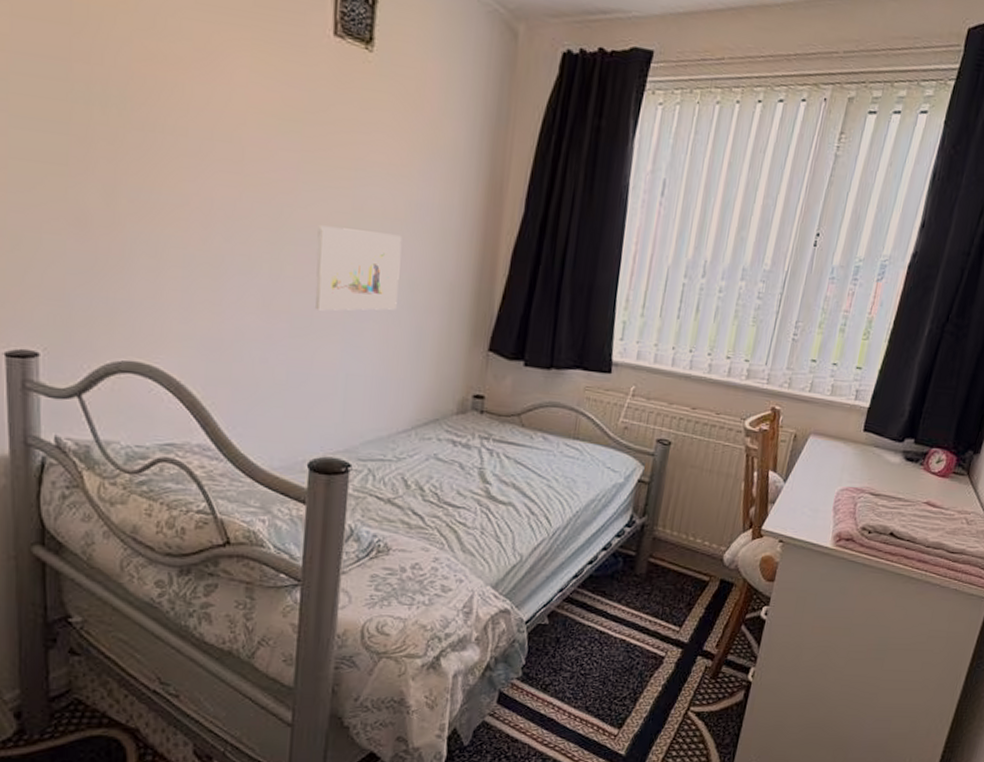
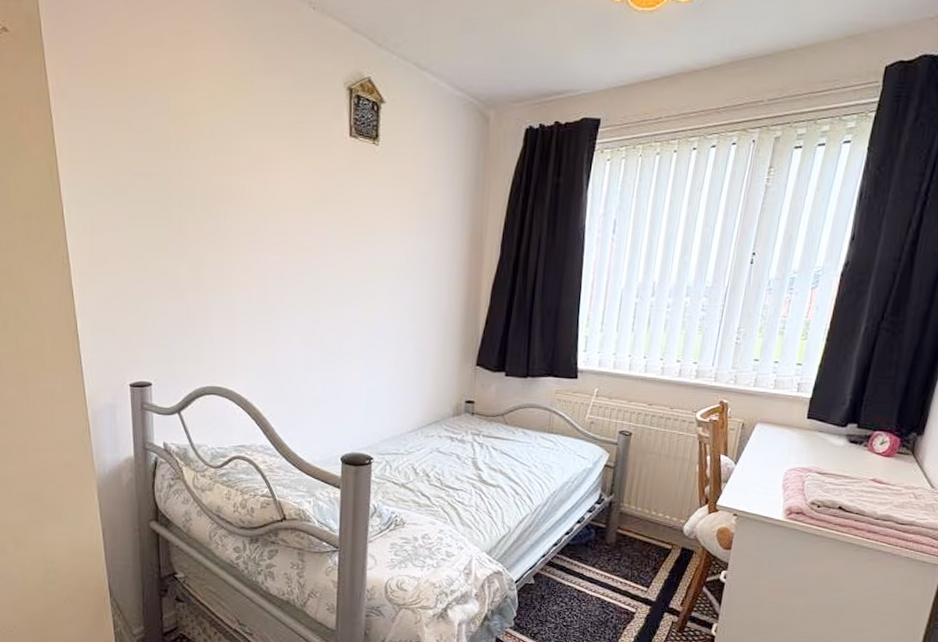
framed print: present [314,225,402,311] -> none [342,278,406,342]

